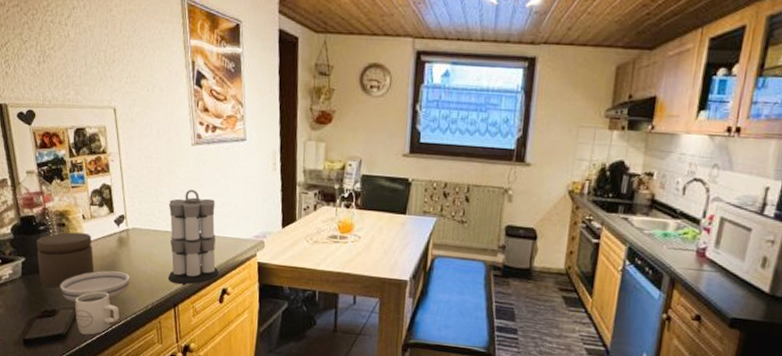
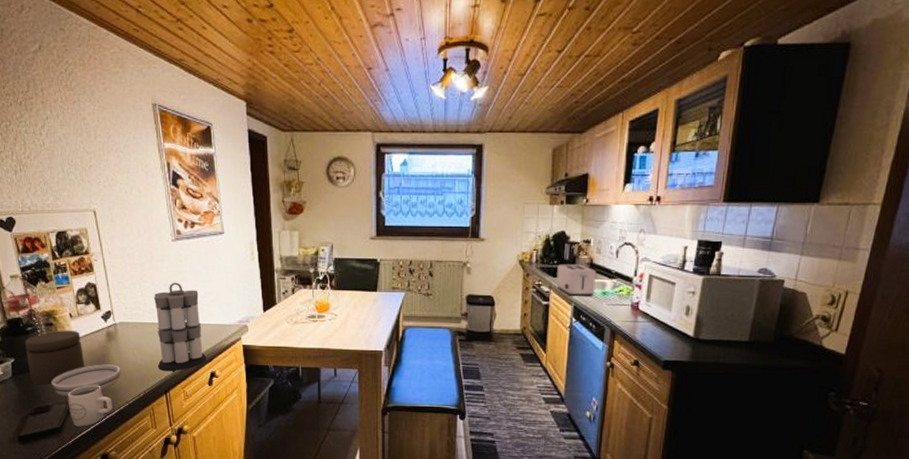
toaster: none [610,198,658,237] -> present [556,264,596,296]

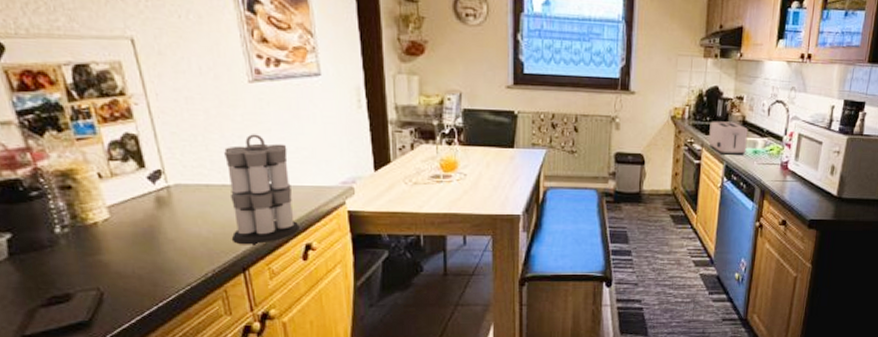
jar: present [24,331,85,384] -> none [27,195,125,266]
bowl: present [52,364,121,397] -> none [73,238,179,282]
mug: present [67,384,113,427] -> none [98,264,168,319]

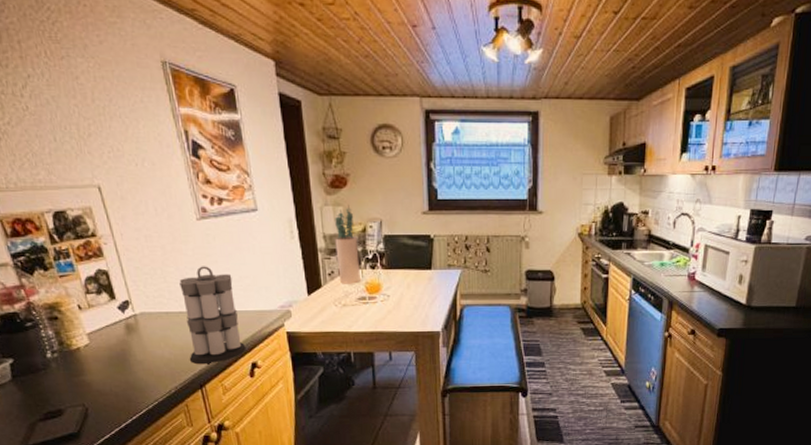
vase: none [408,74,435,161] -> present [335,205,361,284]
toaster: present [708,121,748,155] -> none [616,236,654,268]

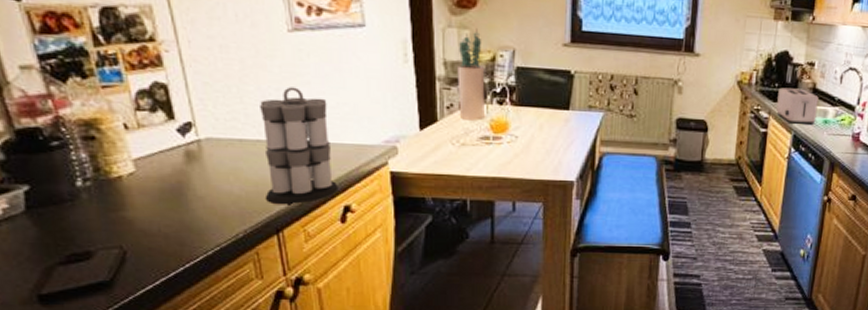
toaster: none [616,236,654,268] -> present [776,87,819,125]

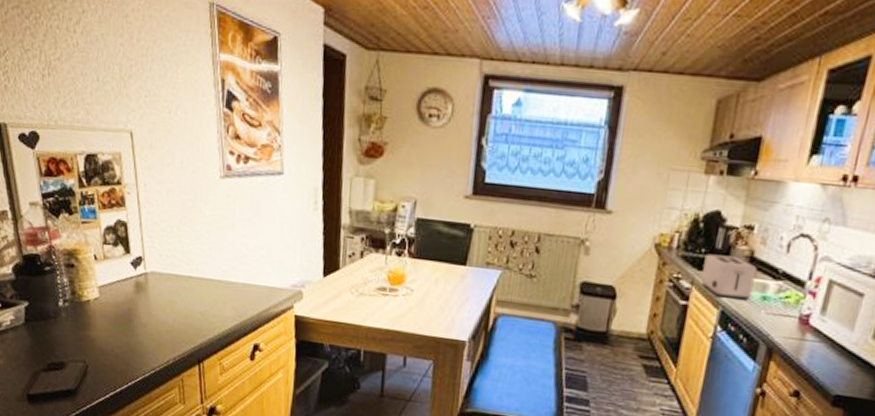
spice rack: present [260,87,338,205] -> none [191,229,250,339]
vase: present [457,29,485,121] -> none [359,178,387,271]

